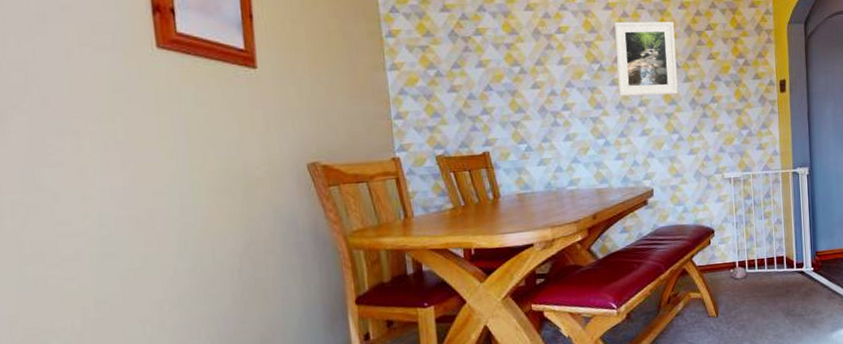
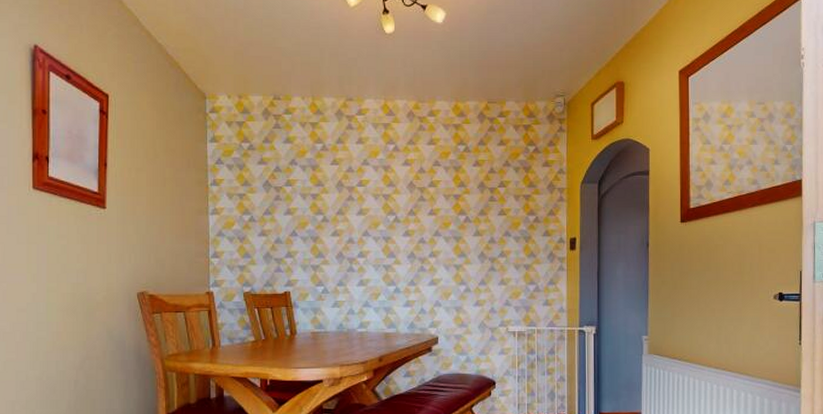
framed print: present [614,21,678,96] -> none [411,177,469,248]

